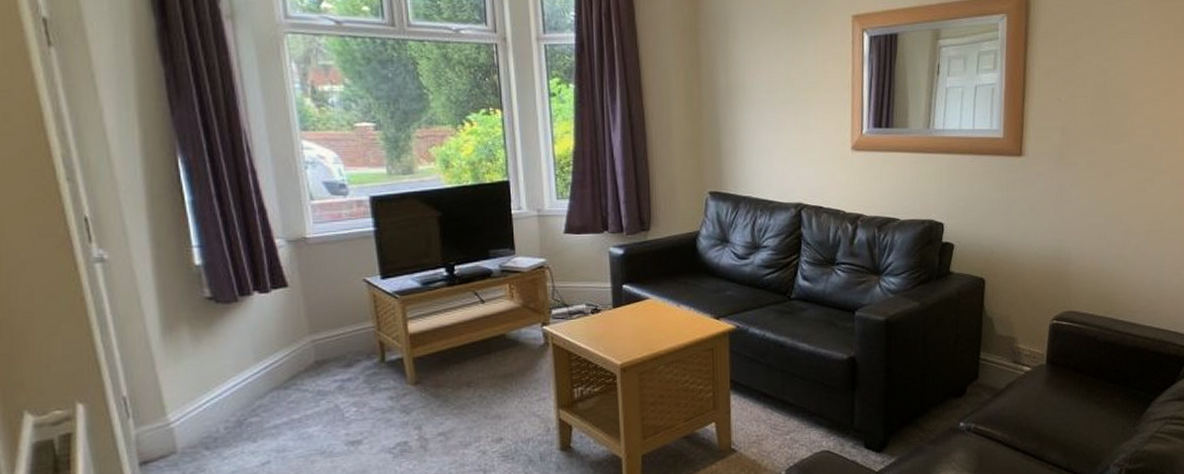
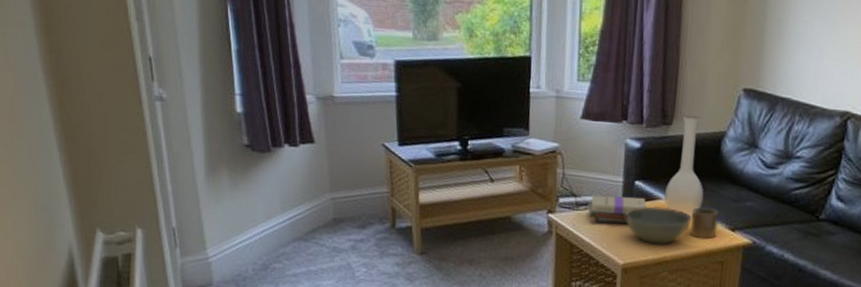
books: none [580,299,636,328] -> present [587,194,647,225]
bowl: none [617,305,680,342] -> present [625,206,692,245]
vase: none [651,220,688,313] -> present [664,115,705,219]
mug: none [678,301,704,332] -> present [689,207,719,241]

